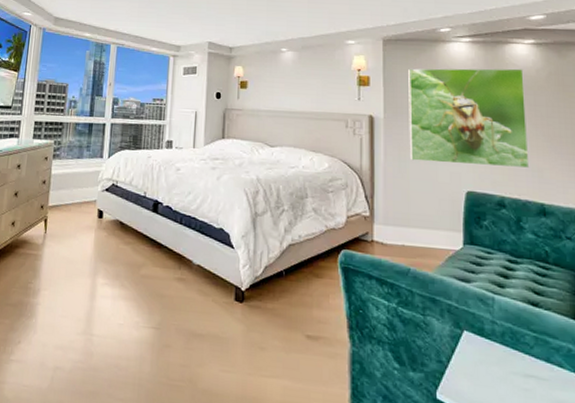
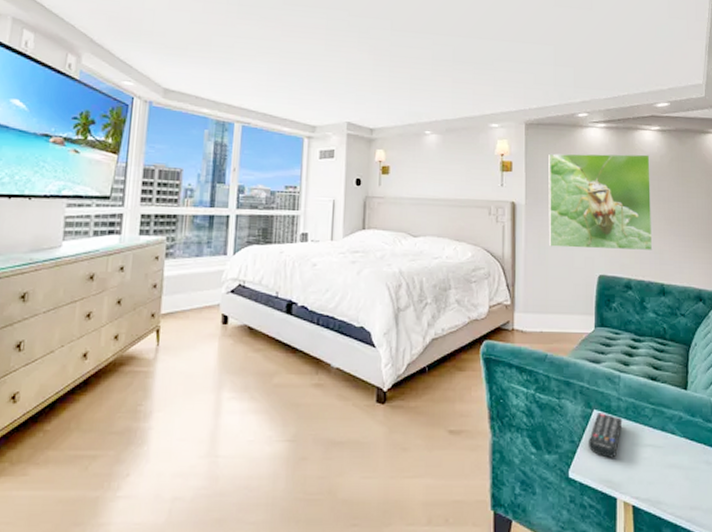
remote control: none [457,334,498,385] -> present [587,413,623,458]

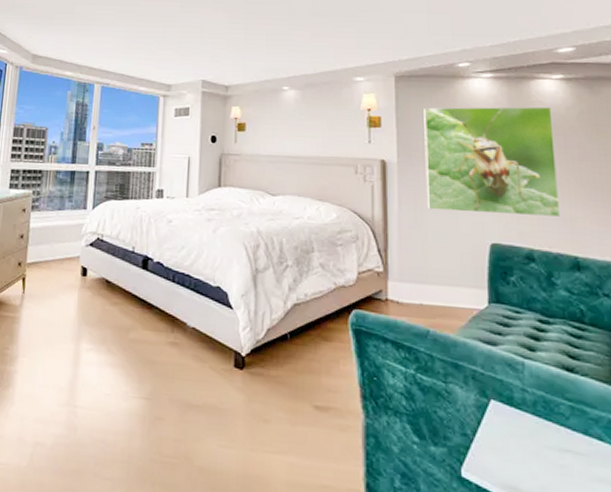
remote control: present [587,413,623,458] -> none [484,404,530,461]

